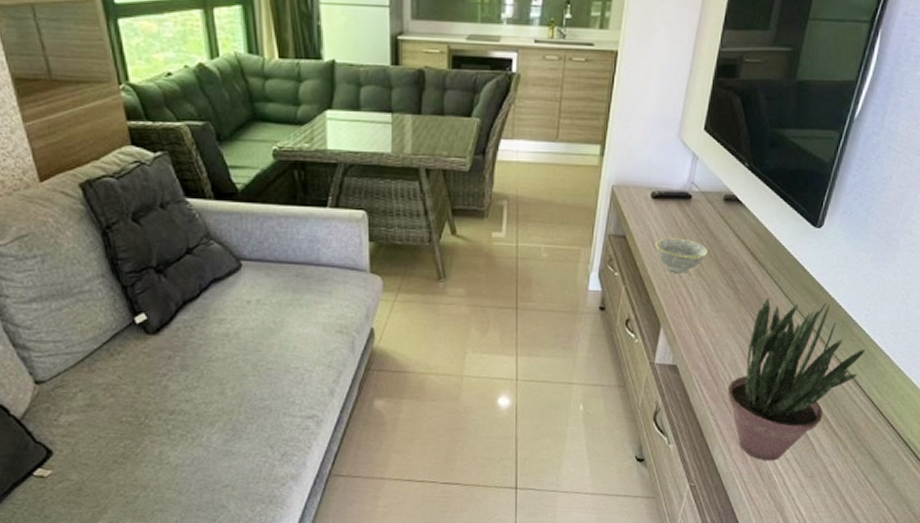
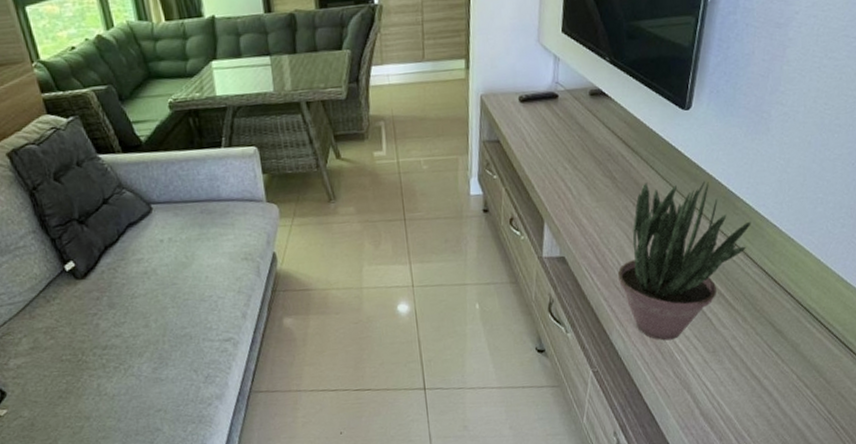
bowl: present [655,238,709,274] -> none [528,136,582,170]

